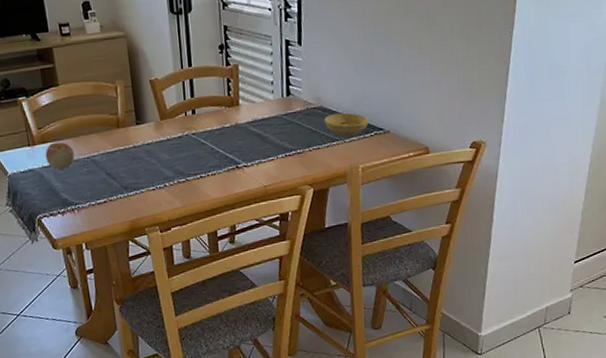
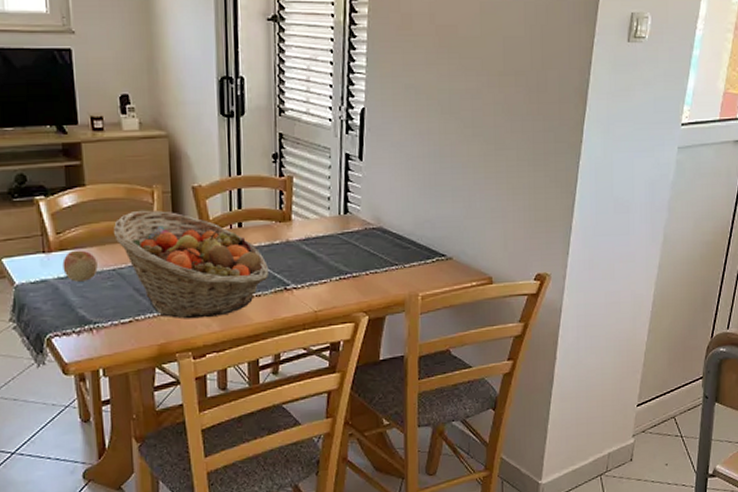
fruit basket: none [85,103,221,198] -> present [113,210,268,319]
bowl: present [324,112,369,136] -> none [383,235,431,261]

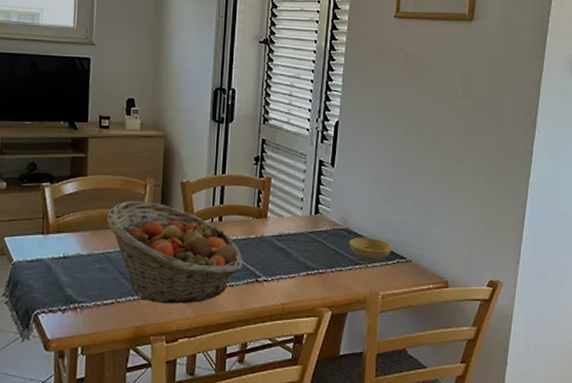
apple: present [62,250,98,282] -> none [57,233,89,263]
bowl: none [383,235,431,261] -> present [348,237,392,261]

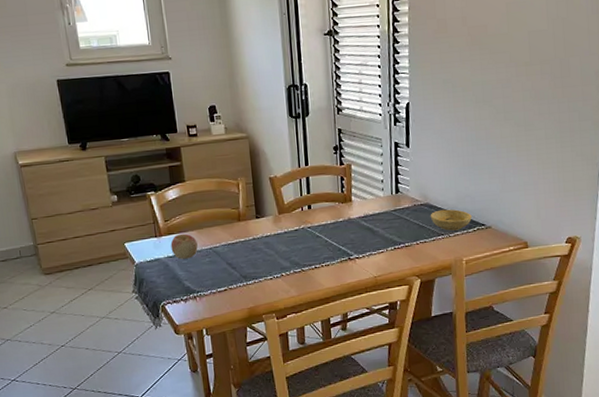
apple: none [57,233,89,263] -> present [170,233,198,259]
fruit basket: present [106,200,242,304] -> none [208,198,335,287]

